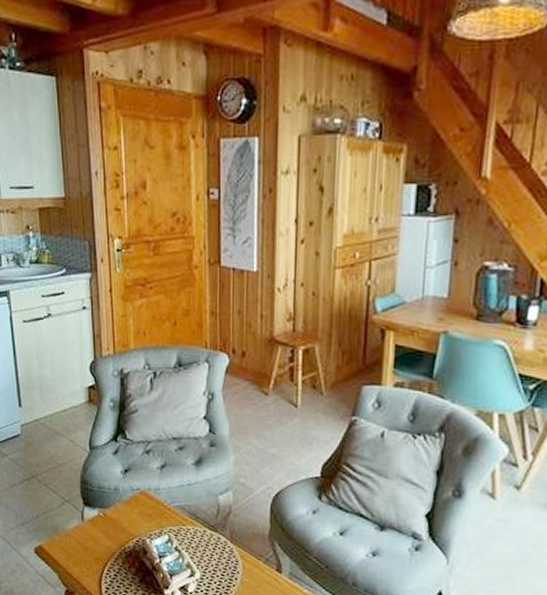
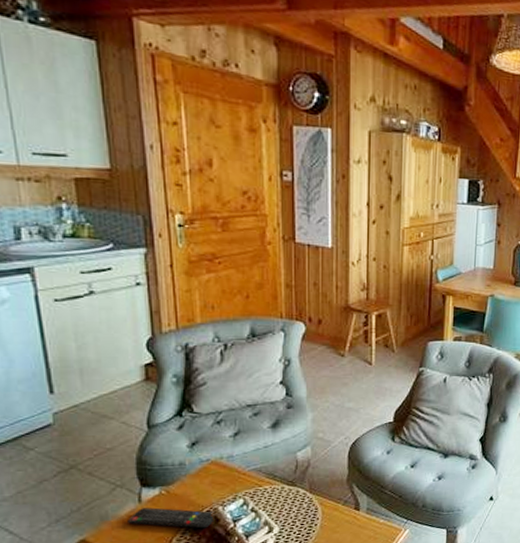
remote control: none [73,525,144,558] -> present [128,507,216,529]

